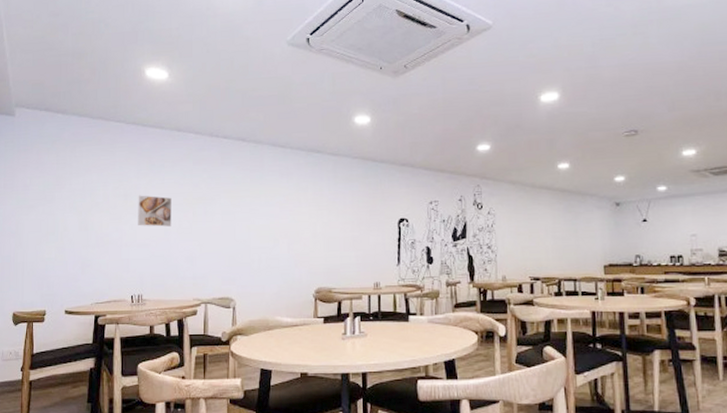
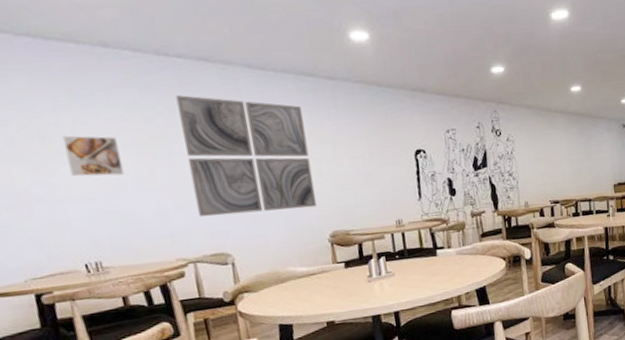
wall art: none [216,167,308,265] -> present [175,95,316,217]

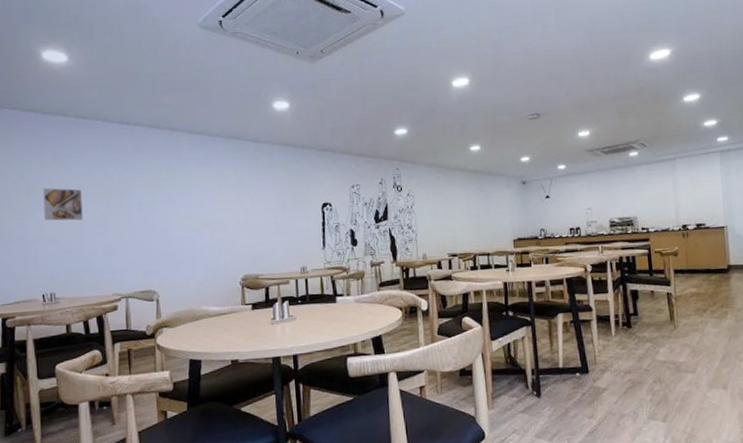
wall art: present [175,95,316,217] -> none [130,155,233,258]

